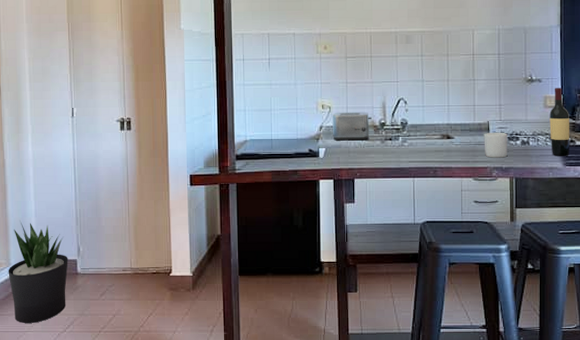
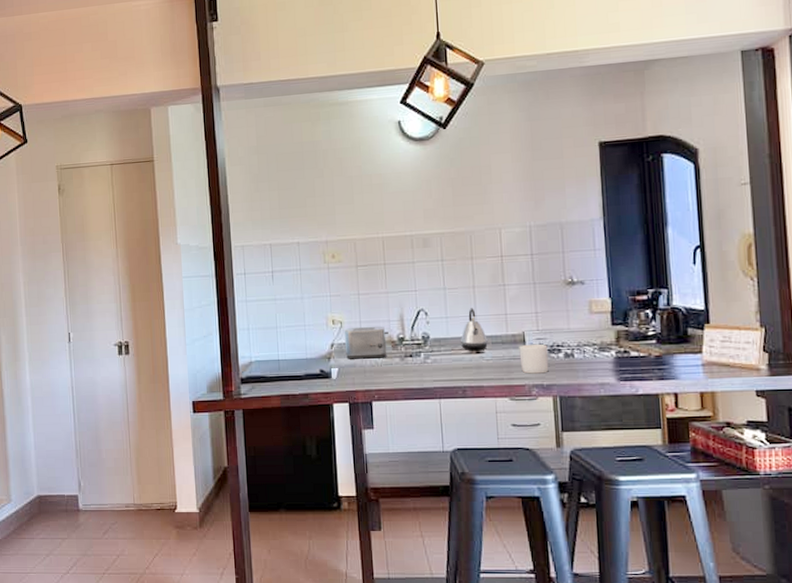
planter: present [8,221,68,323] -> none [9,454,69,564]
kettle: none [433,99,457,137] -> present [460,308,488,351]
wine bottle: present [549,88,569,156] -> none [596,290,623,370]

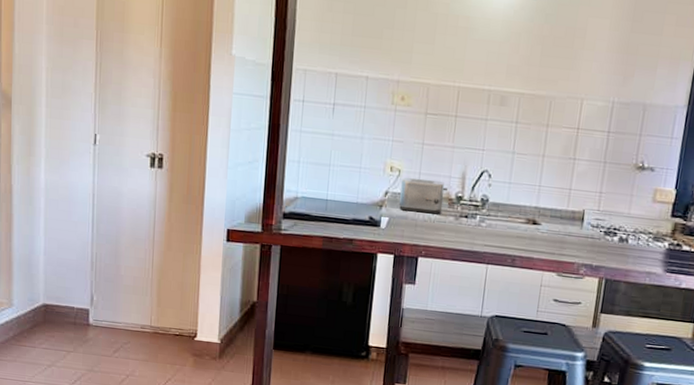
kettle: present [460,308,488,351] -> none [518,177,547,222]
mug: present [519,344,549,374] -> none [574,222,605,255]

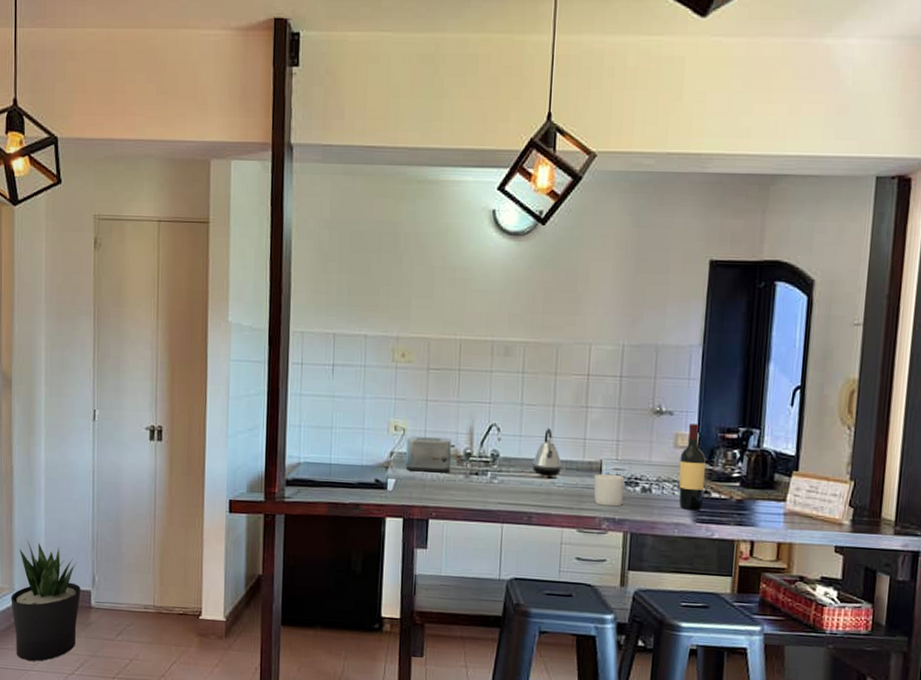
planter: none [9,257,79,373] -> present [11,539,81,661]
kettle: none [518,177,547,222] -> present [531,428,562,476]
mug: none [574,222,605,255] -> present [593,473,625,507]
wine bottle: none [652,180,681,262] -> present [678,424,706,511]

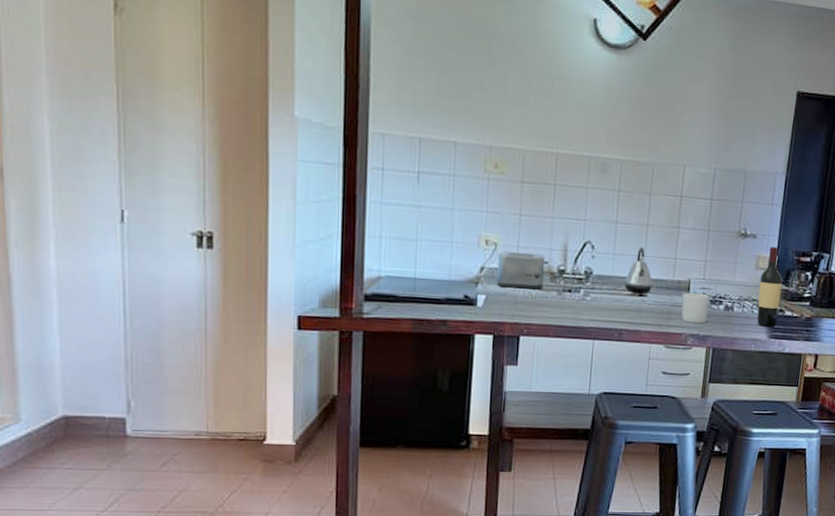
planter: present [11,539,81,661] -> none [16,361,112,499]

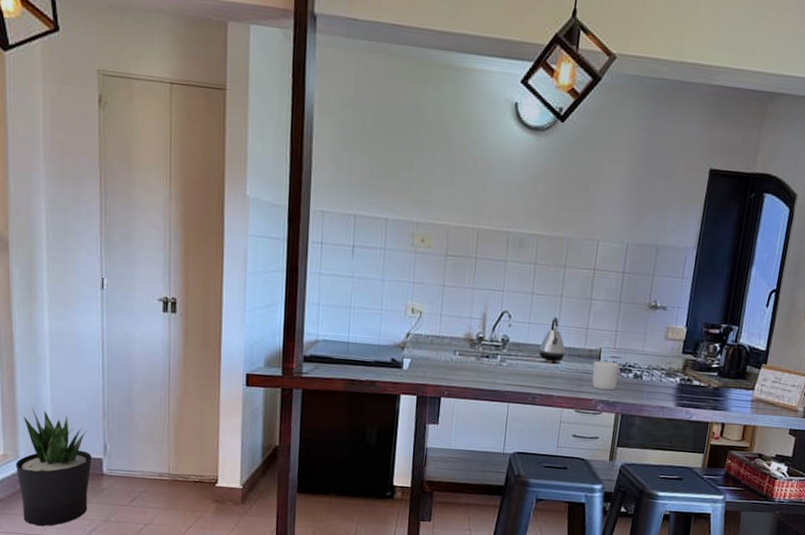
planter: none [16,361,112,499] -> present [15,407,92,526]
toaster: present [496,251,549,290] -> none [420,319,469,355]
wine bottle: present [757,247,783,327] -> none [665,319,691,396]

